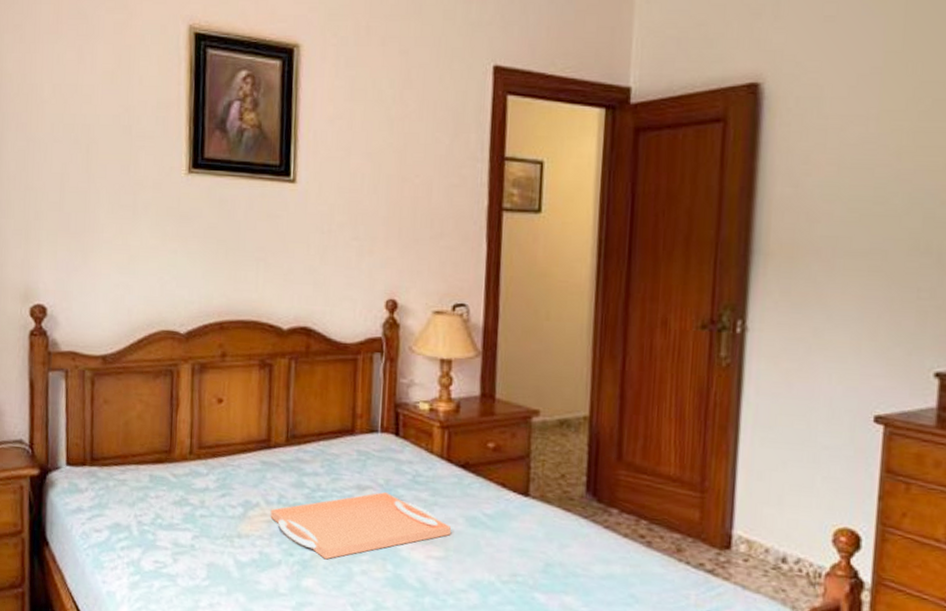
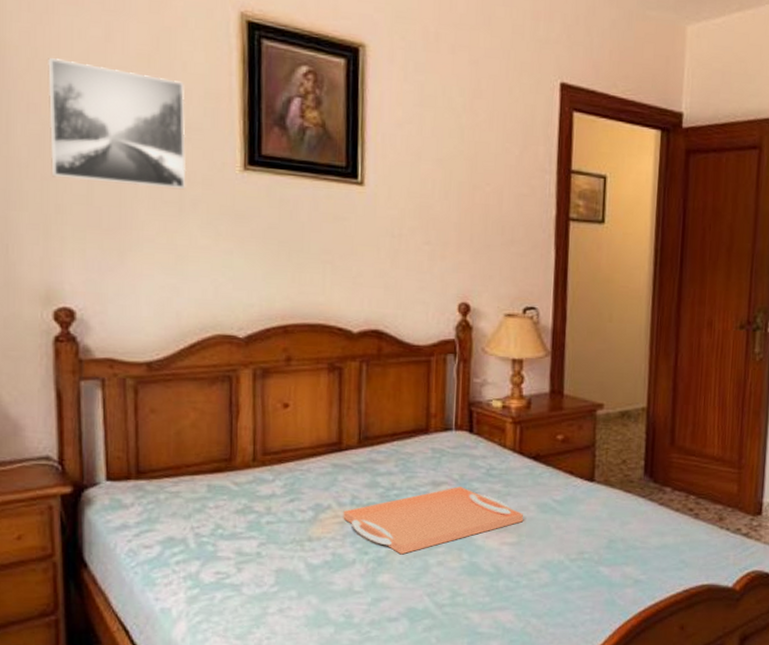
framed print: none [32,82,141,194] -> present [46,58,187,190]

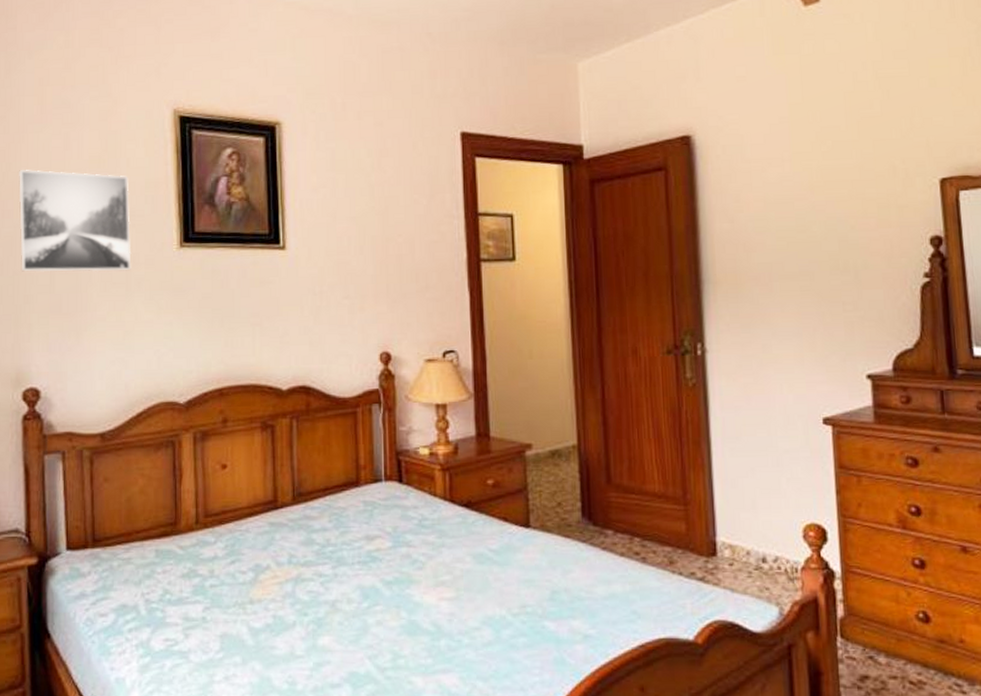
serving tray: present [343,487,524,555] -> none [282,540,461,615]

